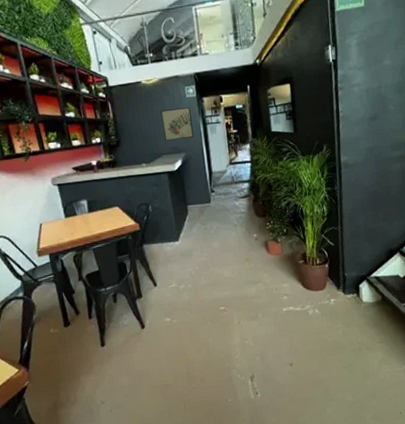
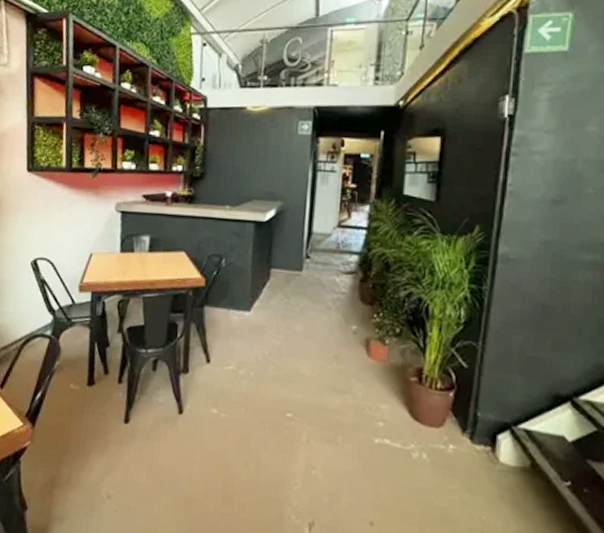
wall art: present [160,106,194,141] -> none [260,145,300,184]

